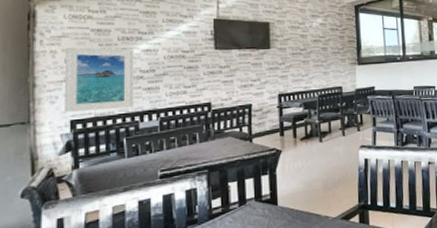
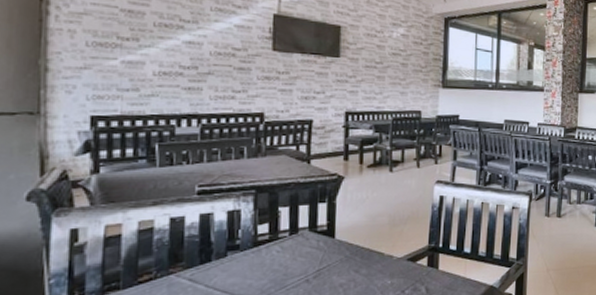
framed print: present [65,47,135,112] -> none [84,28,173,109]

